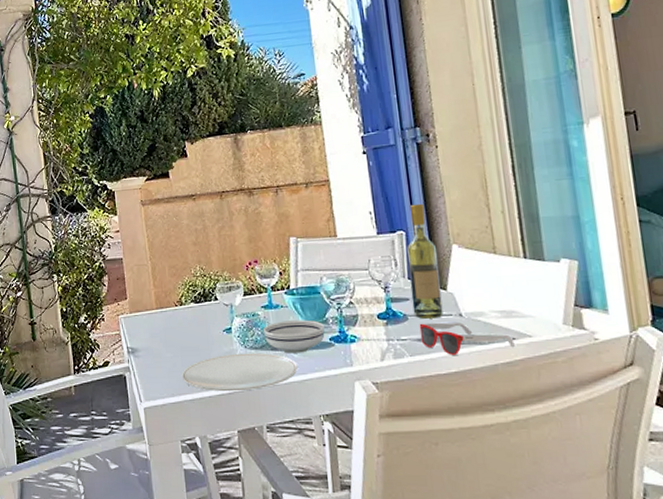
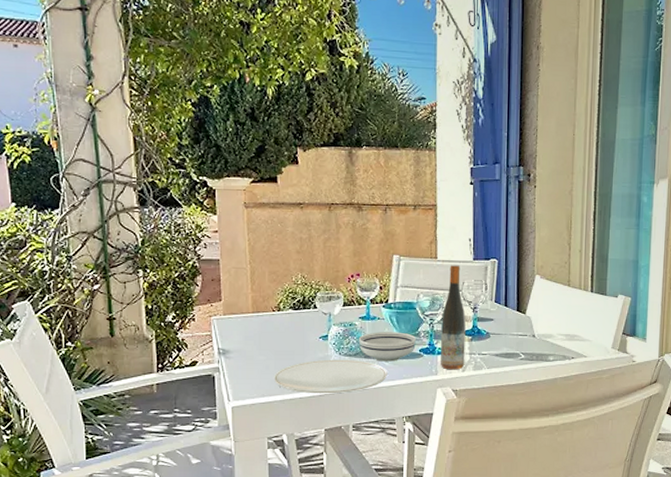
wine bottle: none [349,241,383,360] -> present [440,264,466,370]
bottle: present [406,203,444,319] -> none [495,236,523,337]
sunglasses: present [419,322,515,355] -> none [498,341,573,369]

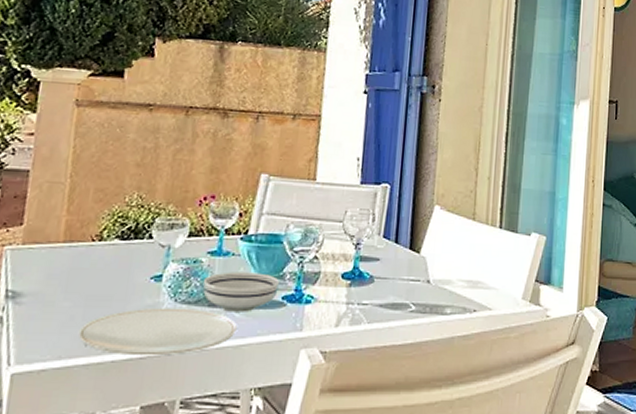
wine bottle: present [440,264,466,370] -> none [307,188,346,325]

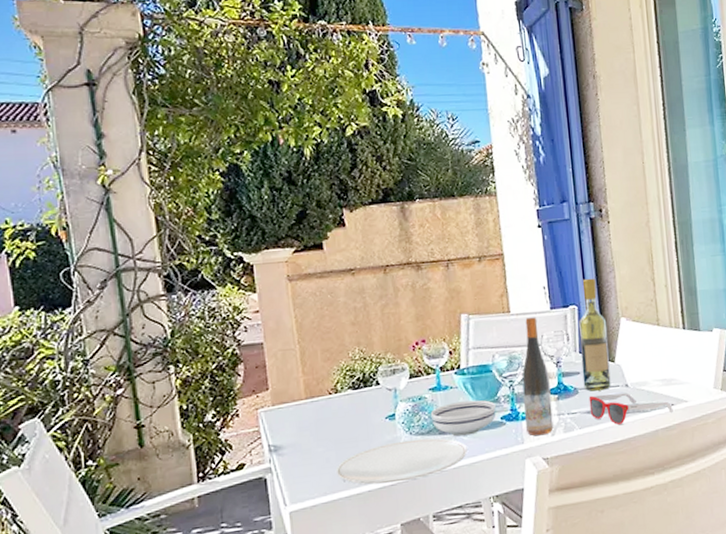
wine bottle: none [307,188,346,325] -> present [522,316,554,436]
bottle: none [381,156,419,283] -> present [578,278,611,392]
sunglasses: none [383,287,475,324] -> present [589,392,673,425]

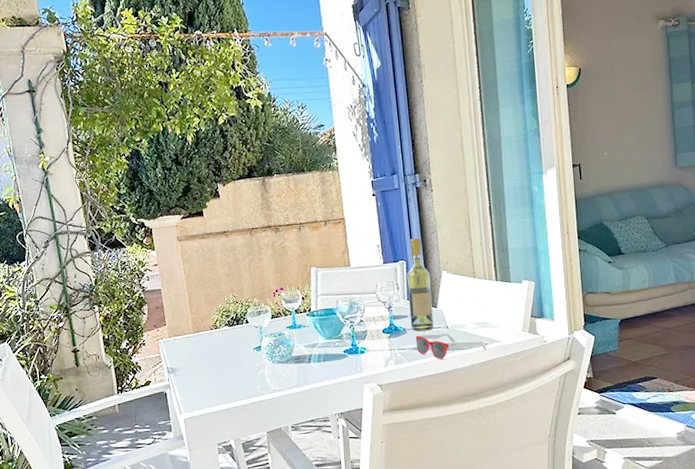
plate: present [335,438,468,485] -> none [217,366,318,401]
bowl: present [430,399,496,437] -> none [288,336,340,365]
wine bottle: present [522,316,554,436] -> none [360,269,387,367]

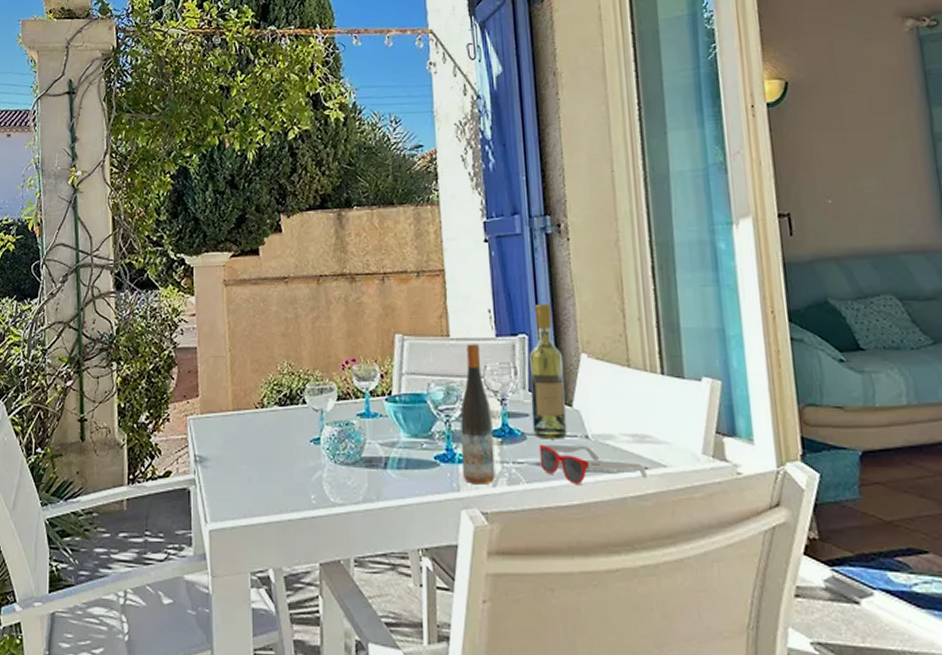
wine bottle: none [360,269,387,367] -> present [460,342,496,485]

